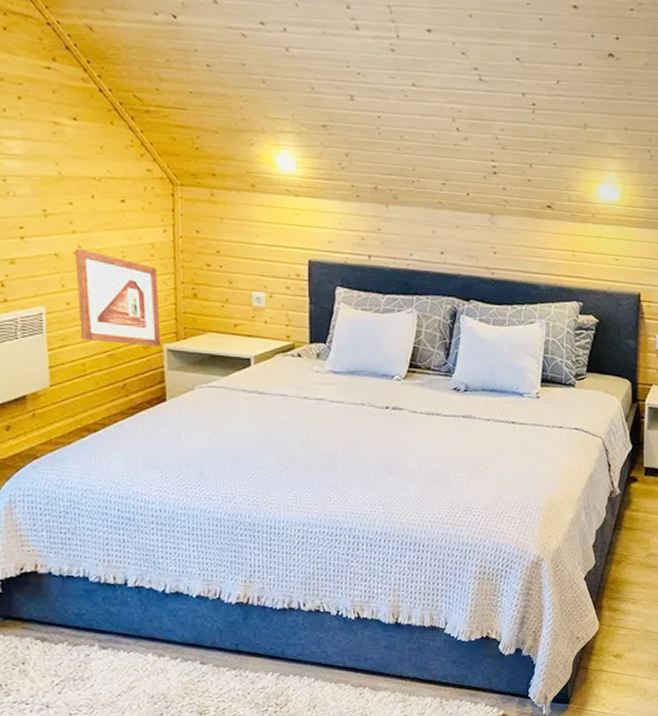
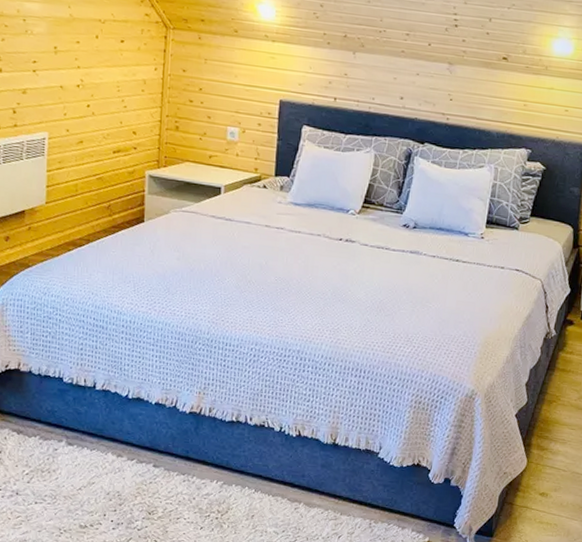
picture frame: present [74,248,161,346] -> none [75,81,146,173]

